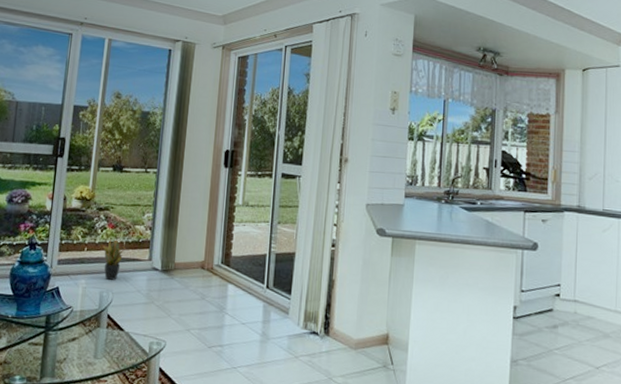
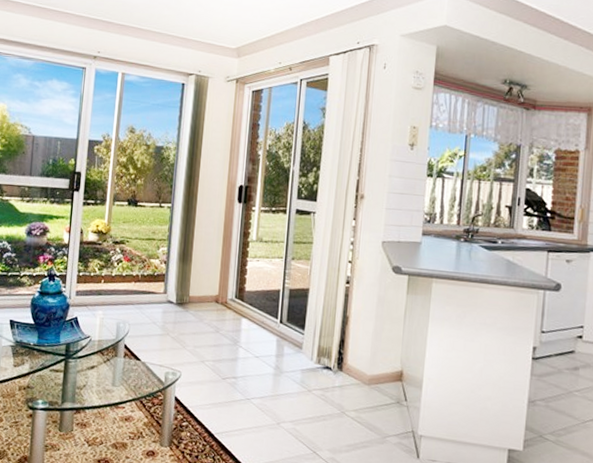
potted plant: present [102,239,126,280] -> none [119,272,141,312]

